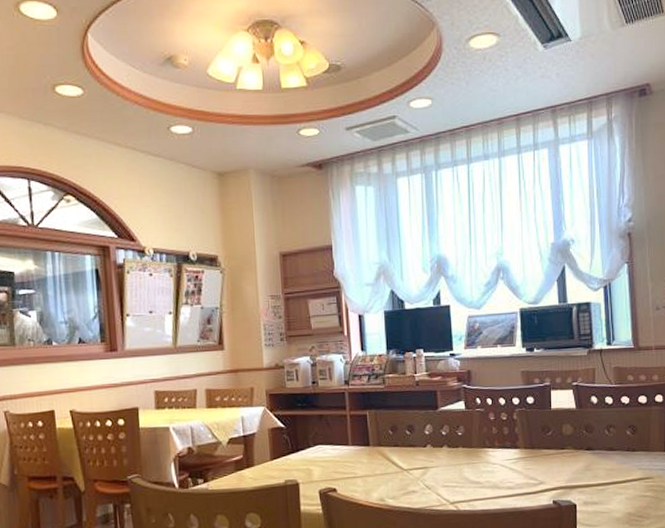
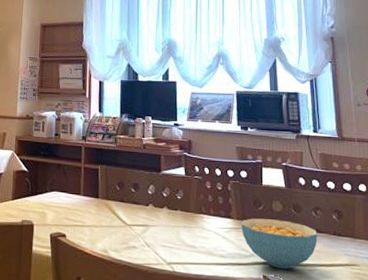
cereal bowl: none [529,443,610,492] -> present [241,218,318,269]

